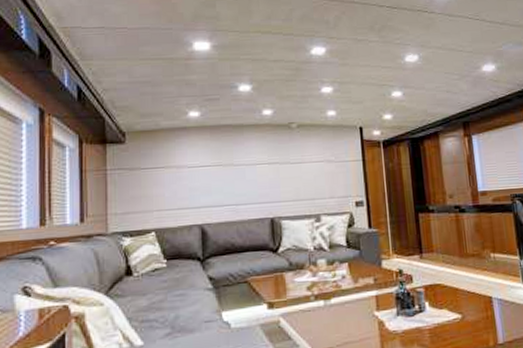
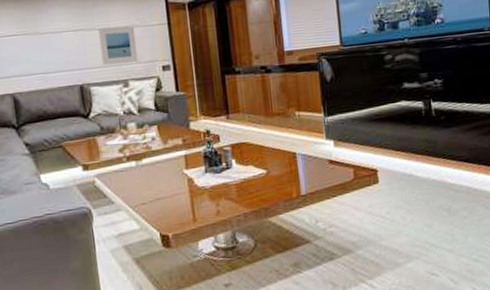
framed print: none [293,161,332,199] -> present [98,25,138,65]

